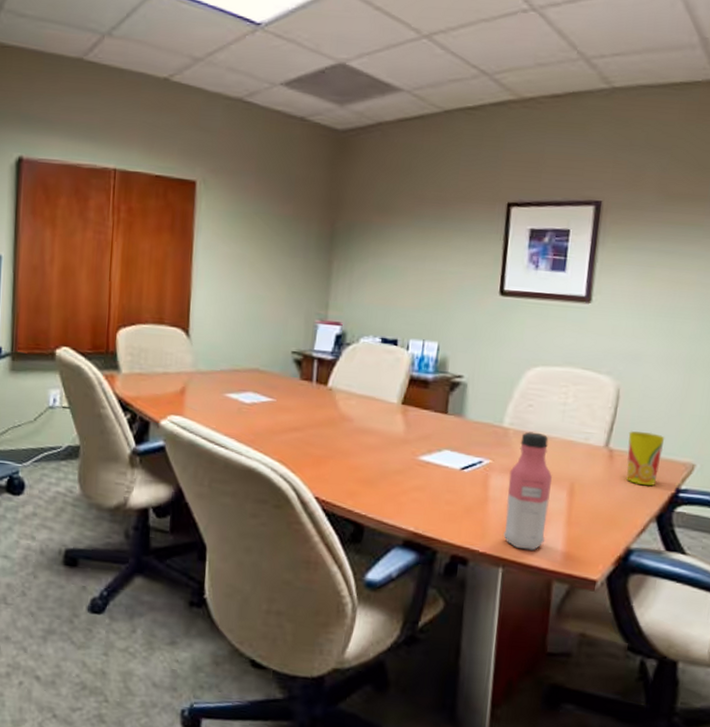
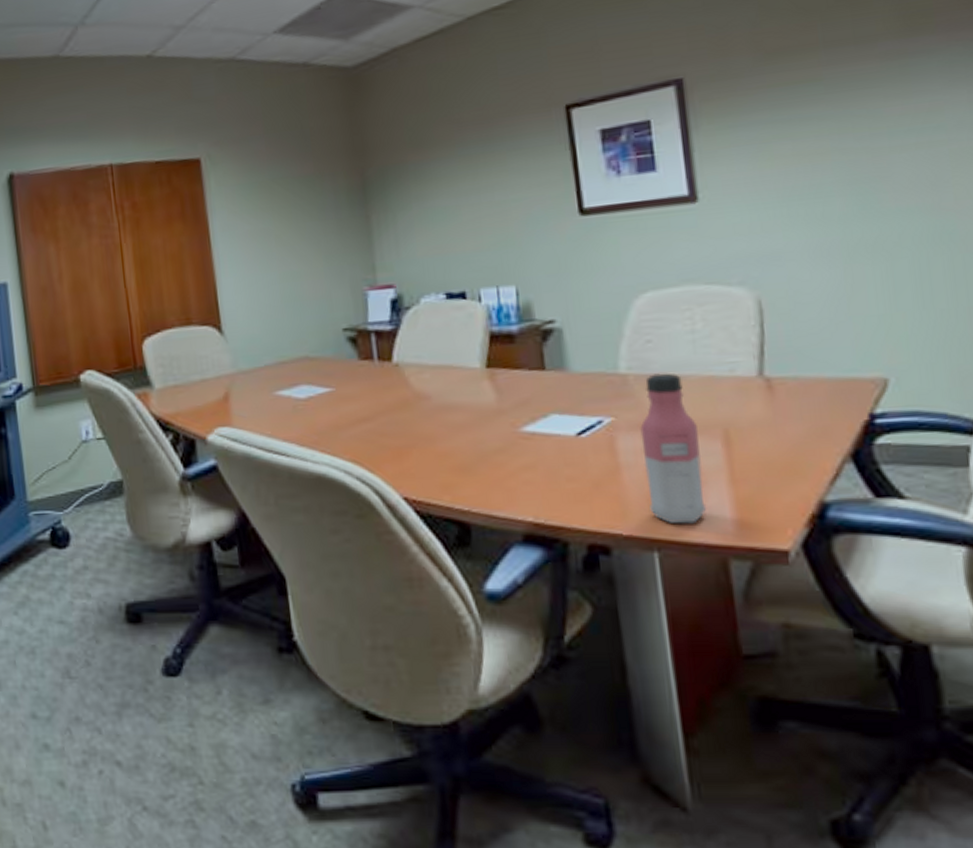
cup: present [626,430,665,486] -> none [786,348,839,417]

